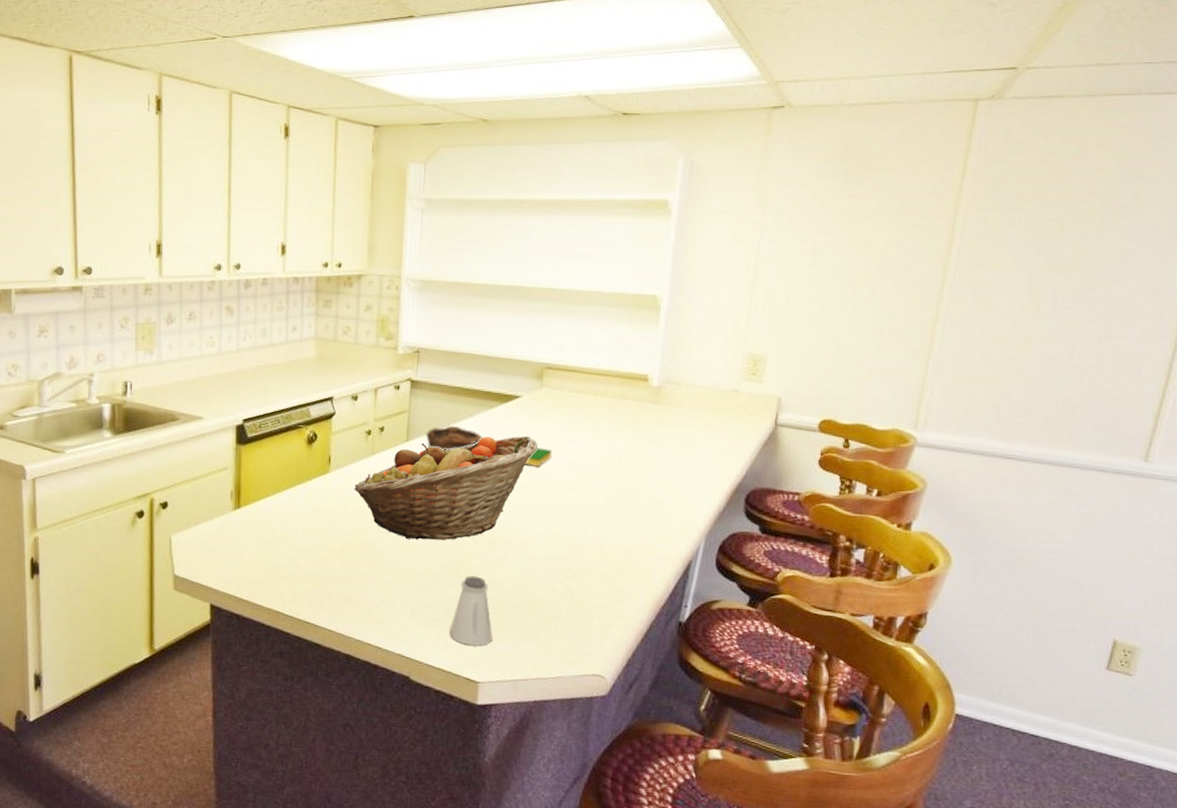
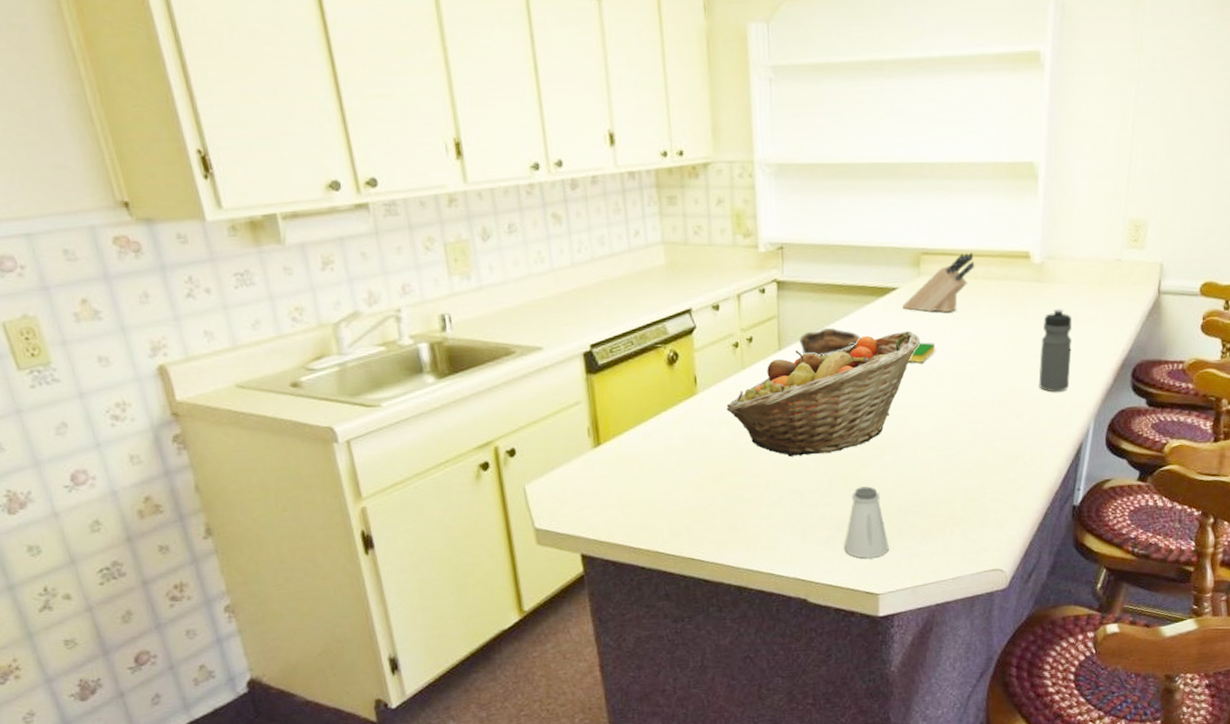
knife block: none [523,370,595,424] -> present [902,252,975,313]
water bottle: none [650,430,687,509] -> present [1039,309,1073,392]

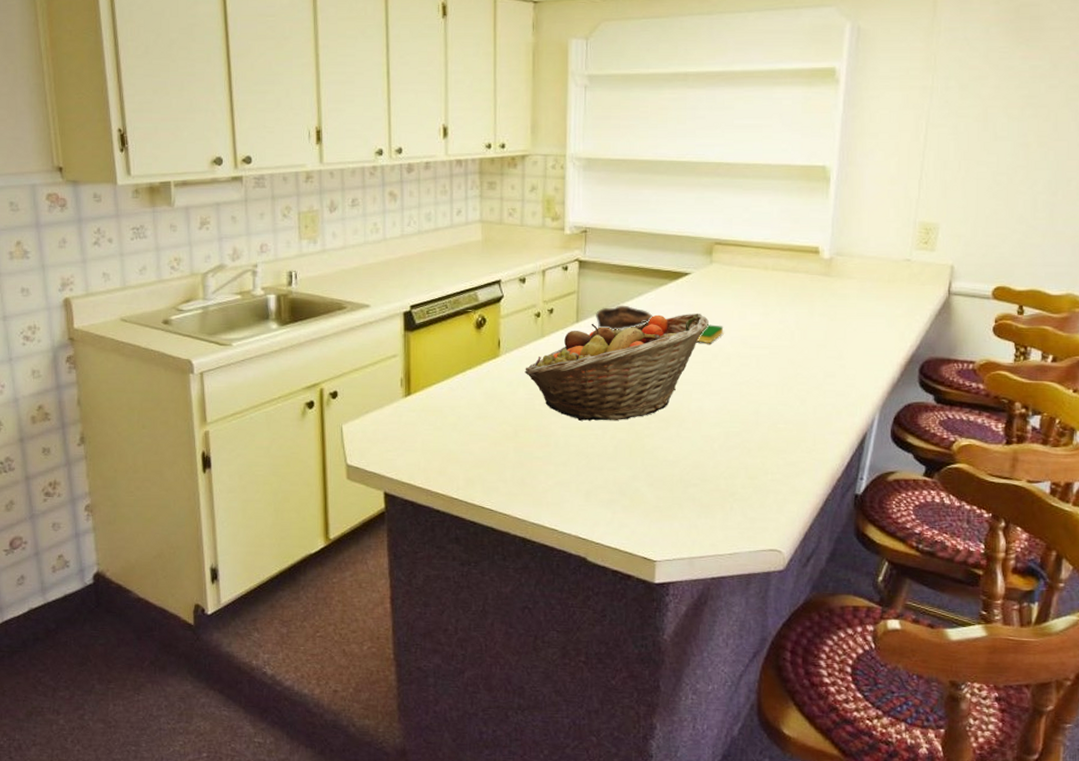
saltshaker: present [844,486,890,558] -> none [625,455,669,525]
knife block: present [902,252,975,313] -> none [694,244,765,299]
water bottle: present [1039,309,1073,392] -> none [824,302,860,381]

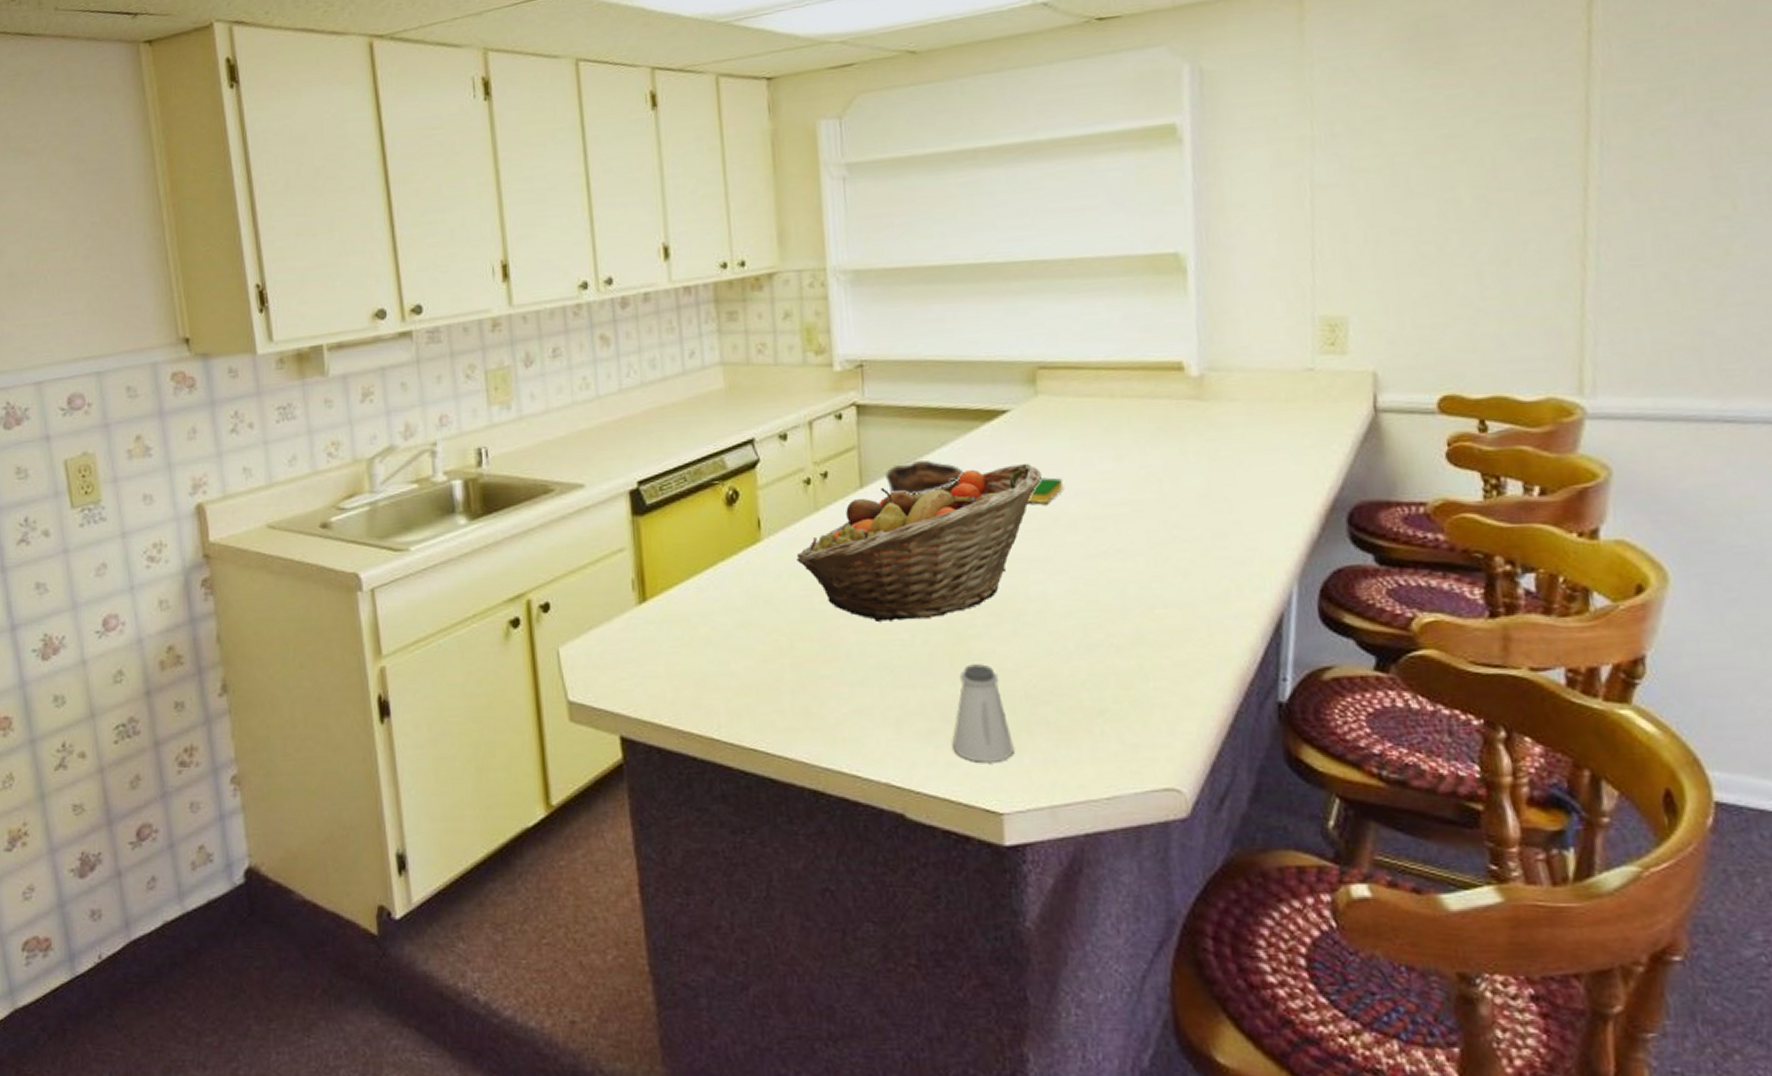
saltshaker: none [625,455,669,525] -> present [952,664,1015,762]

